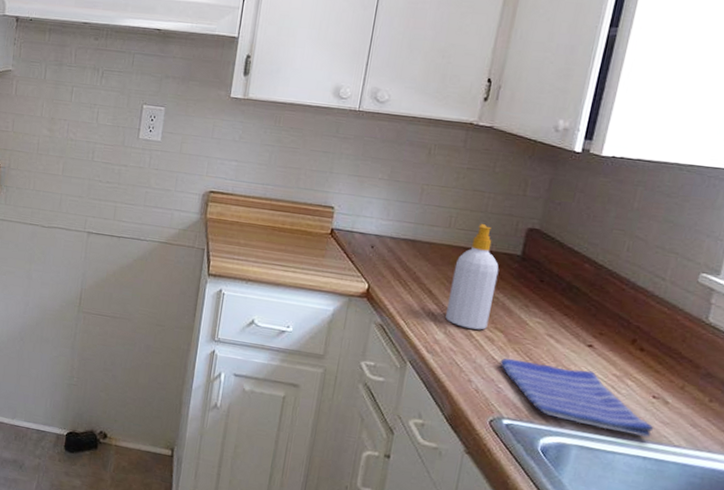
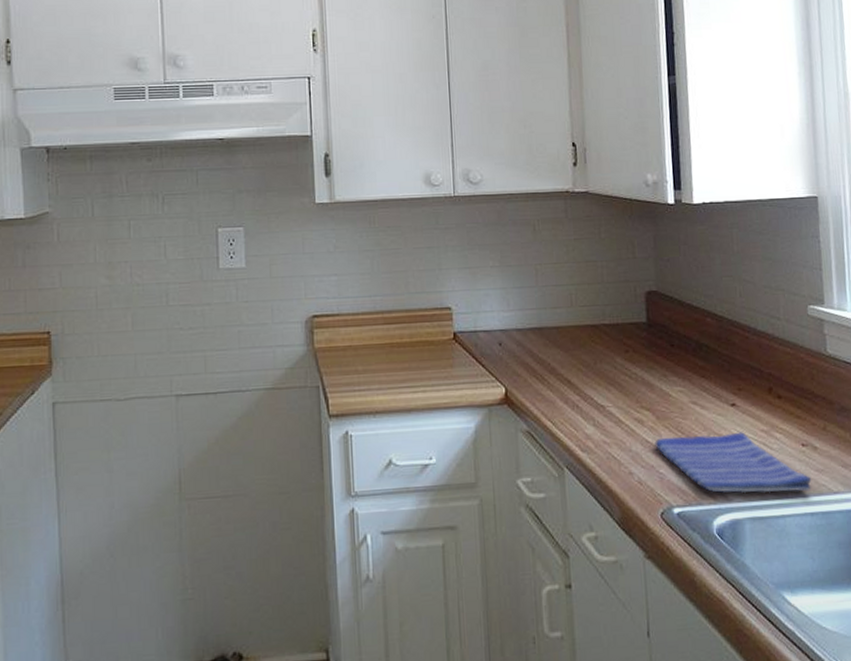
soap bottle: present [445,224,499,330] -> none [586,296,634,414]

